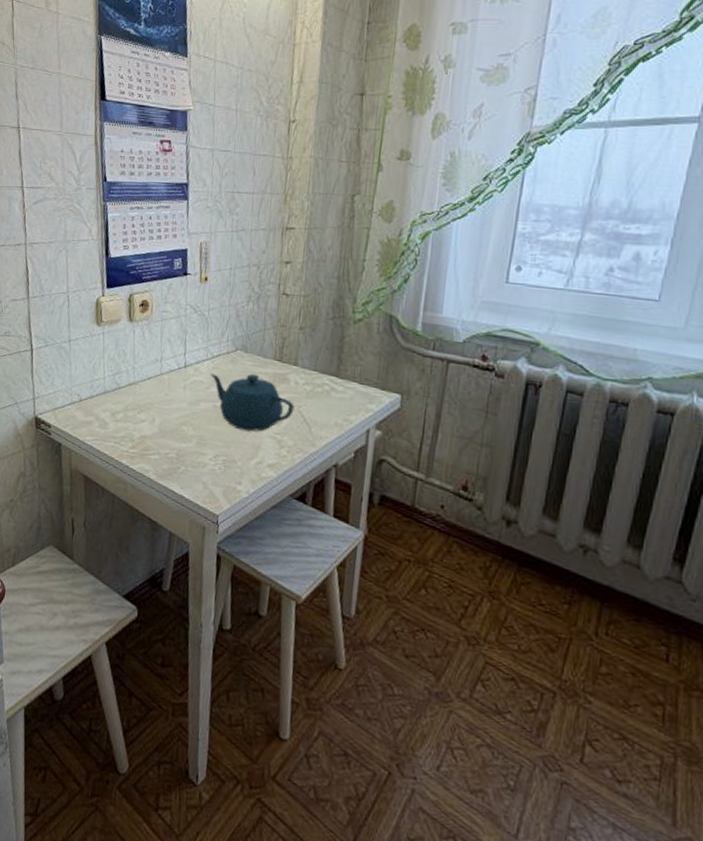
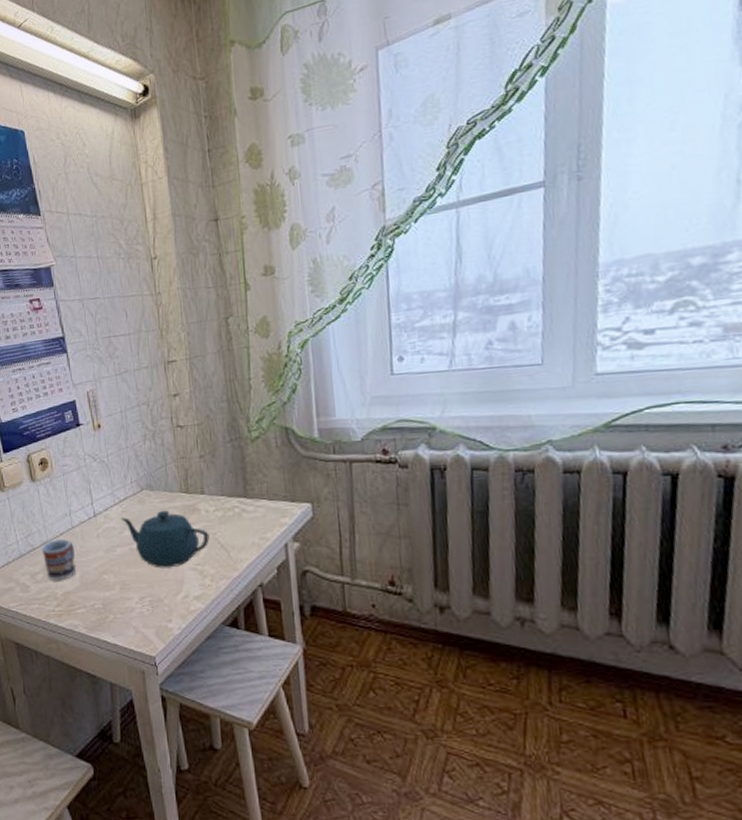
cup: none [126,382,159,424] -> present [41,539,77,580]

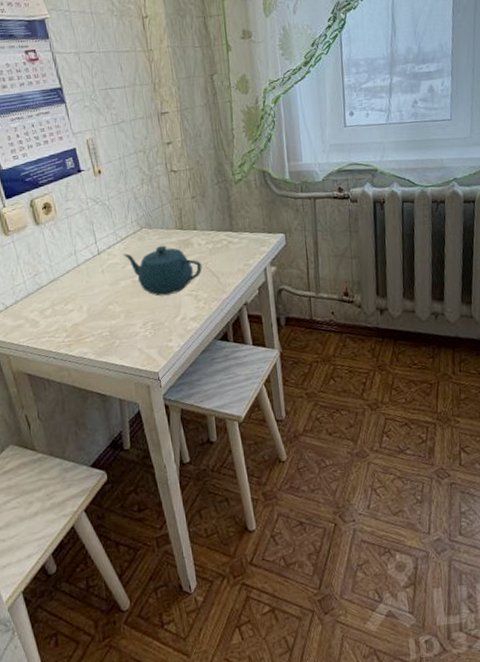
cup: present [41,539,77,580] -> none [48,276,84,315]

